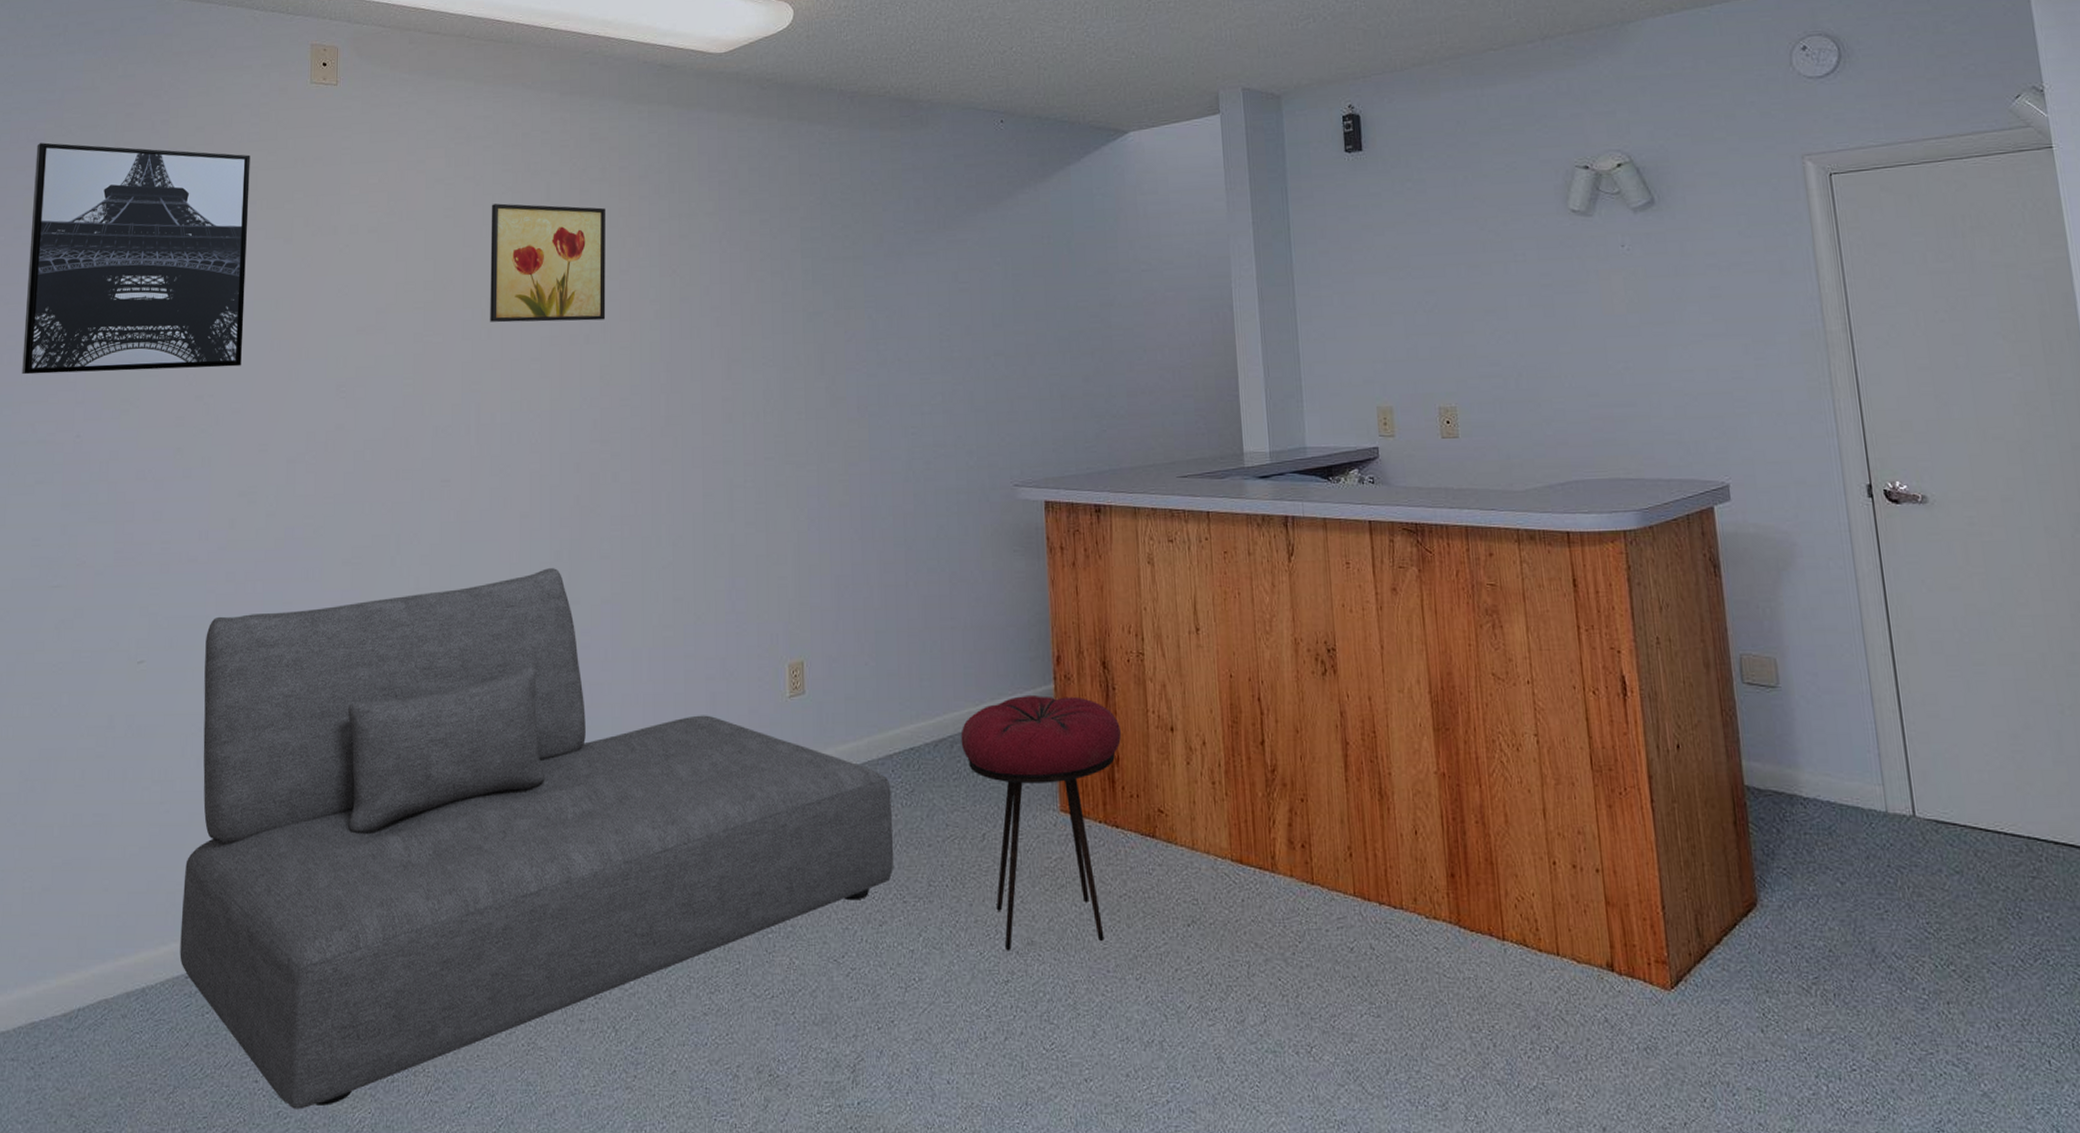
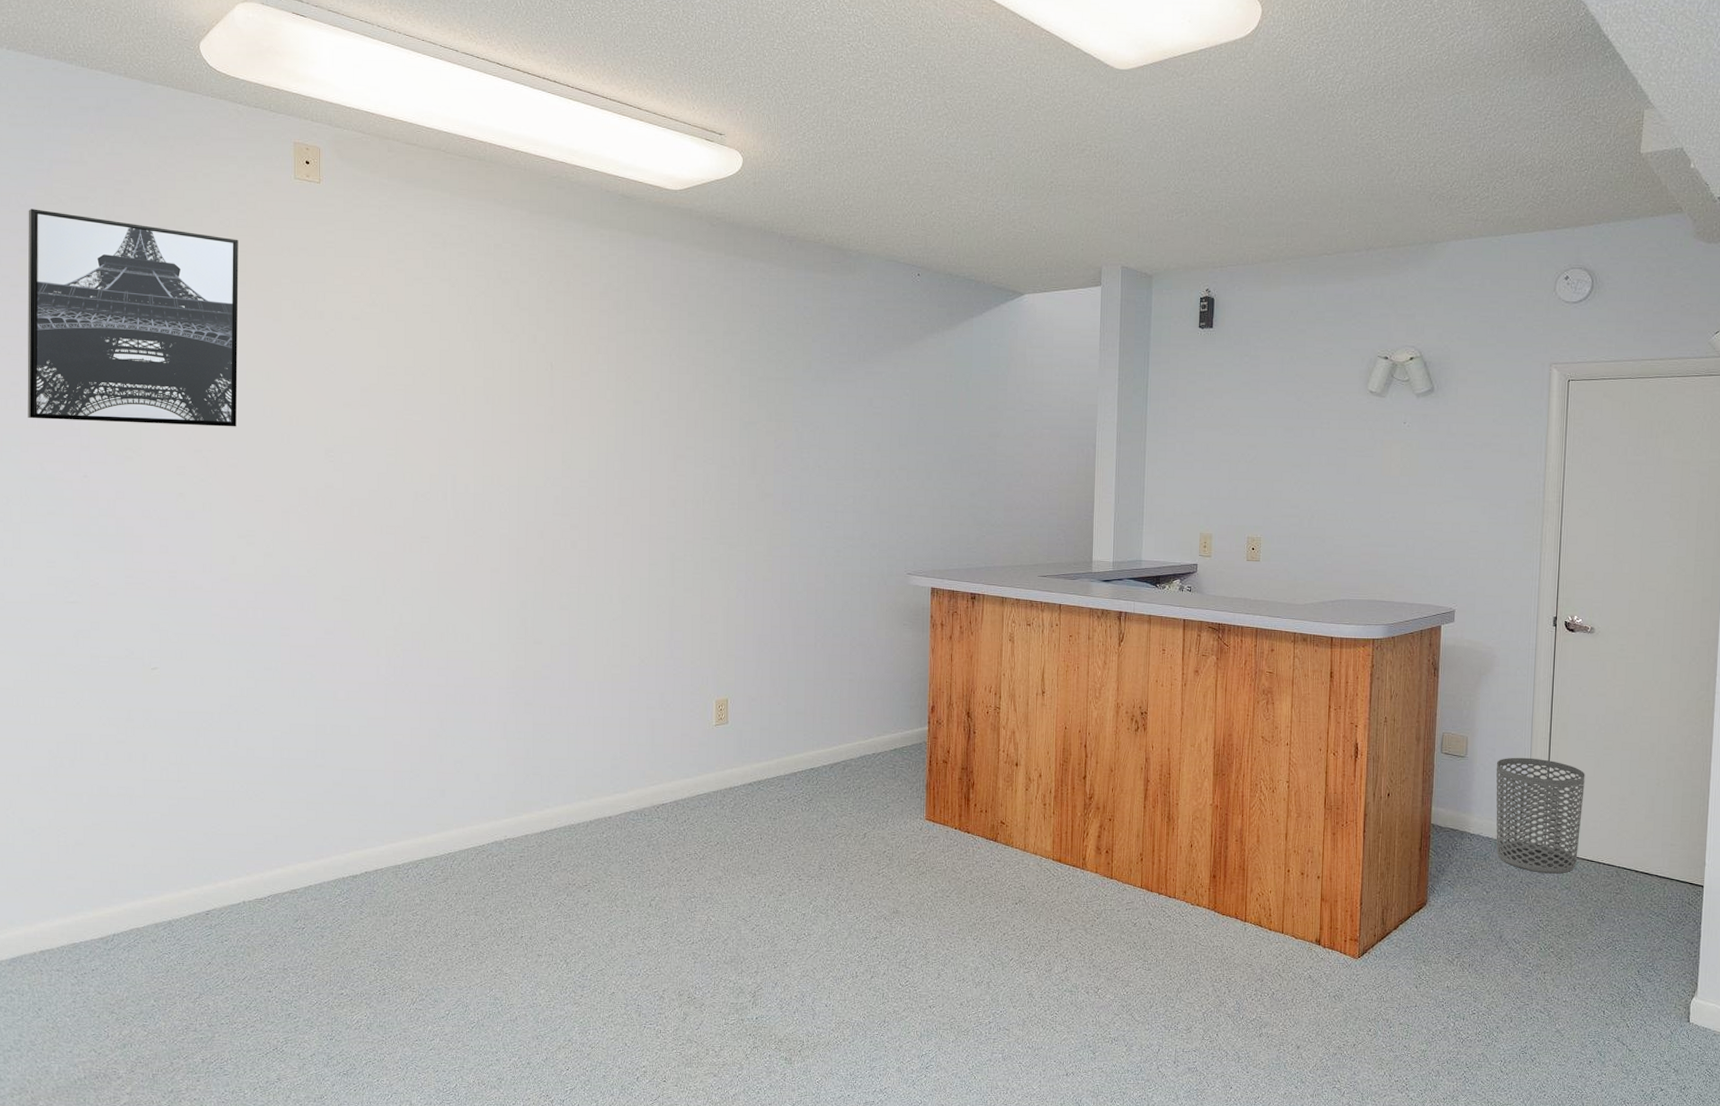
sofa: present [180,568,894,1110] -> none [200,614,794,1012]
wall art: present [490,203,606,323] -> none [464,305,569,414]
stool: present [960,696,1121,951] -> none [851,734,977,917]
waste bin: none [1822,683,1965,852] -> present [1496,757,1585,874]

